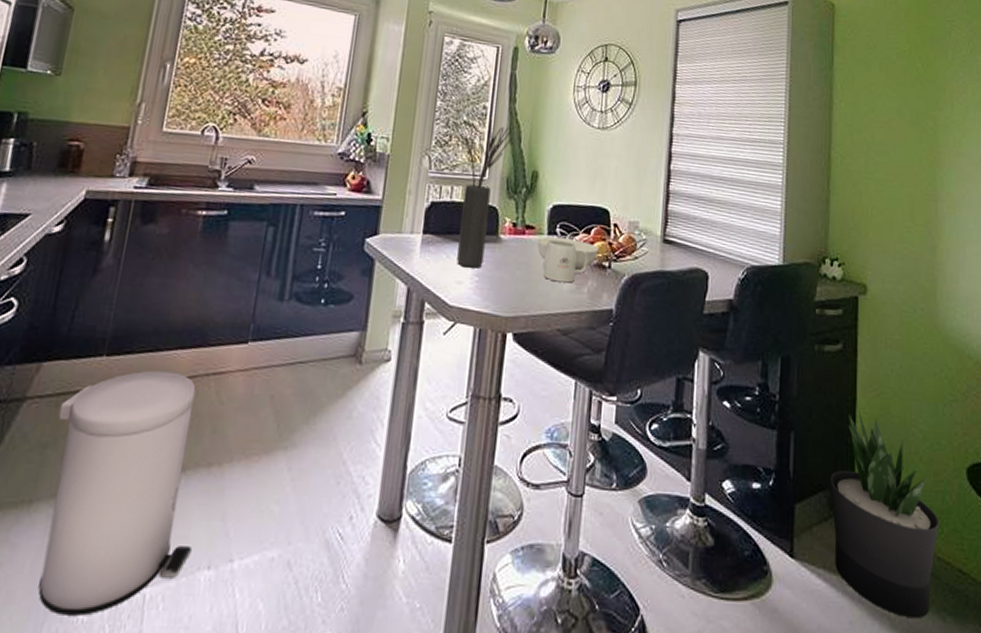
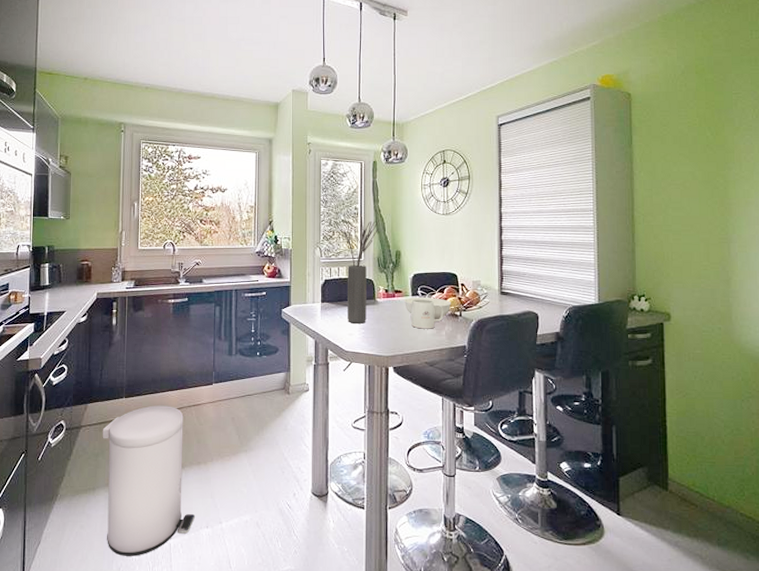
planter: present [830,405,940,619] -> none [647,404,741,557]

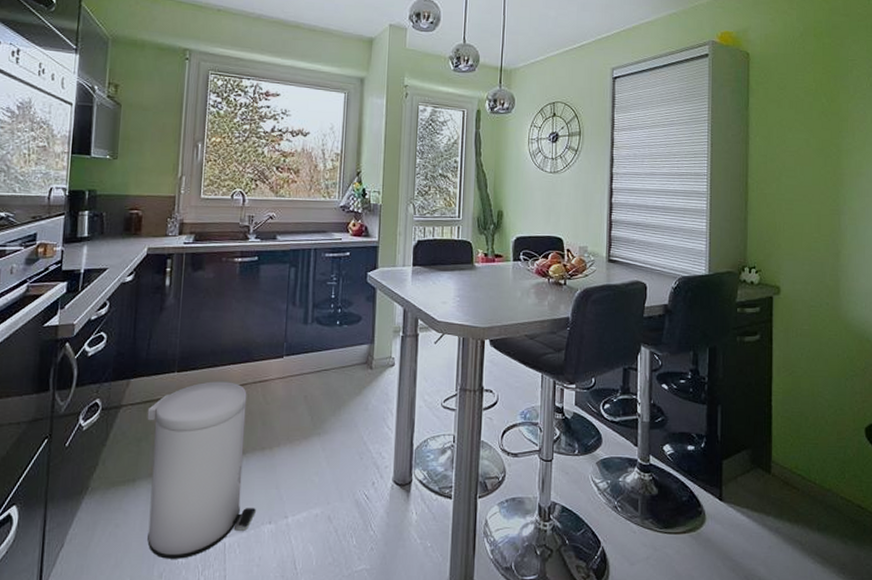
vase: present [344,217,380,324] -> none [441,171,482,291]
bowl: present [405,297,452,320] -> none [505,263,556,289]
mug: present [411,299,444,329] -> none [511,264,547,298]

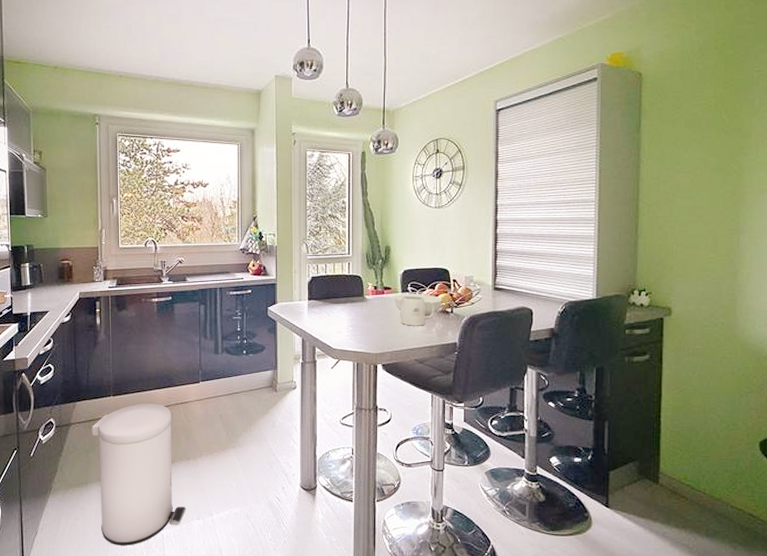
bowl: none [505,263,556,289] -> present [394,294,443,317]
mug: none [511,264,547,298] -> present [401,295,435,326]

